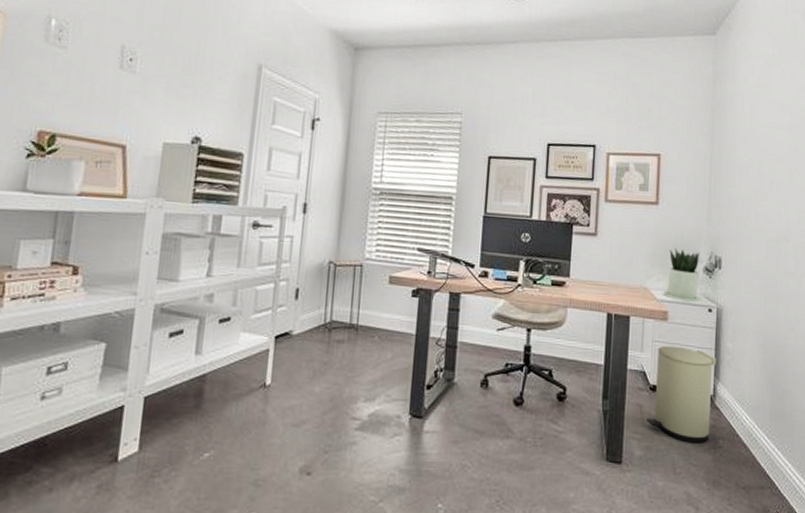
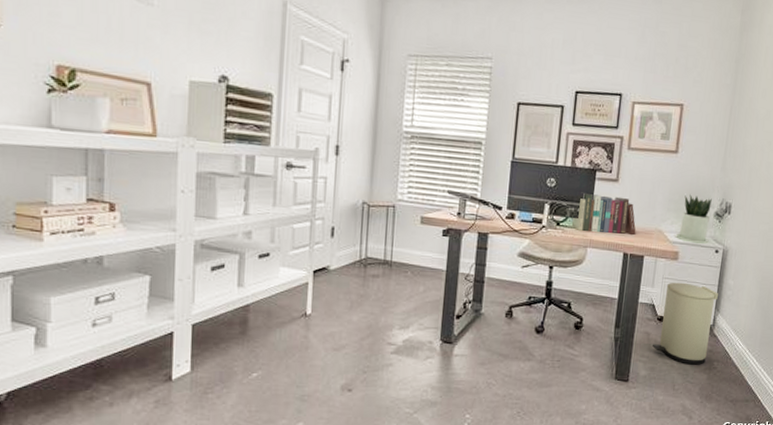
books: none [550,247,620,294] -> present [572,192,636,236]

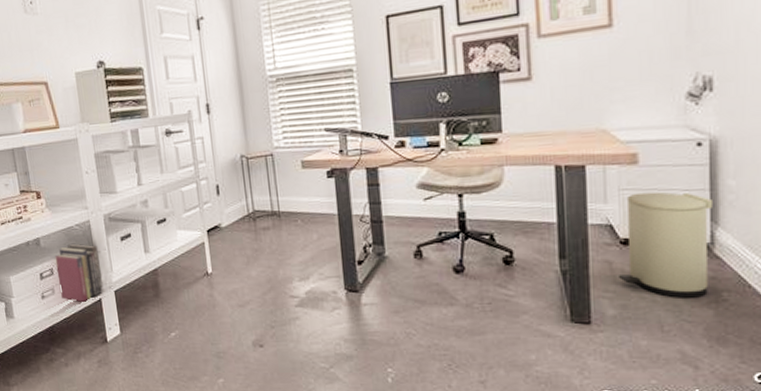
books: none [120,267,180,335] -> present [55,243,103,303]
books: present [572,192,636,236] -> none [478,97,568,149]
planter: present [676,194,712,244] -> none [629,75,683,139]

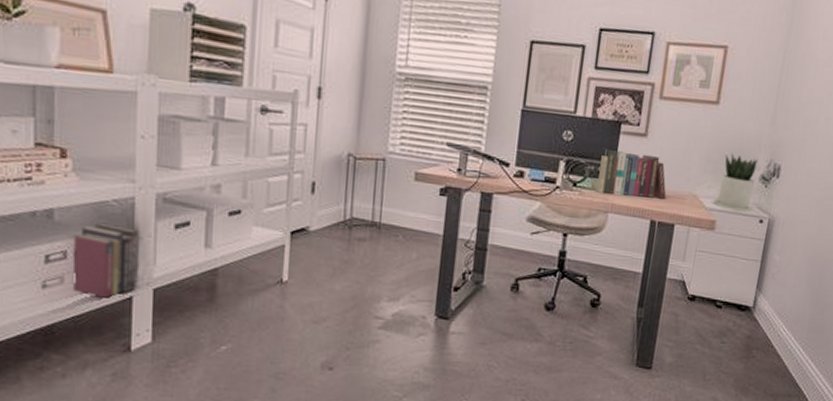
books: none [478,97,568,149] -> present [591,148,666,200]
pedal bin: present [619,191,712,298] -> none [681,255,761,353]
planter: none [629,75,683,139] -> present [713,153,758,212]

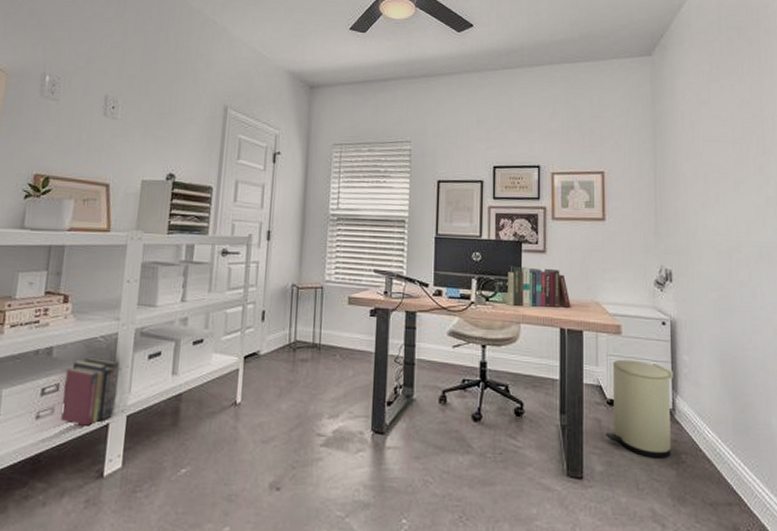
pedal bin: none [681,255,761,353] -> present [606,359,673,458]
planter: present [713,153,758,212] -> none [615,262,653,315]

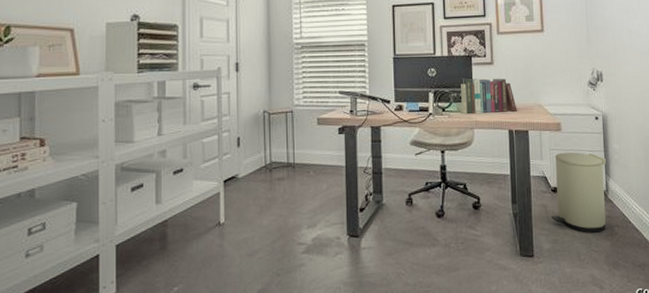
books: present [61,356,120,428] -> none [50,194,103,260]

